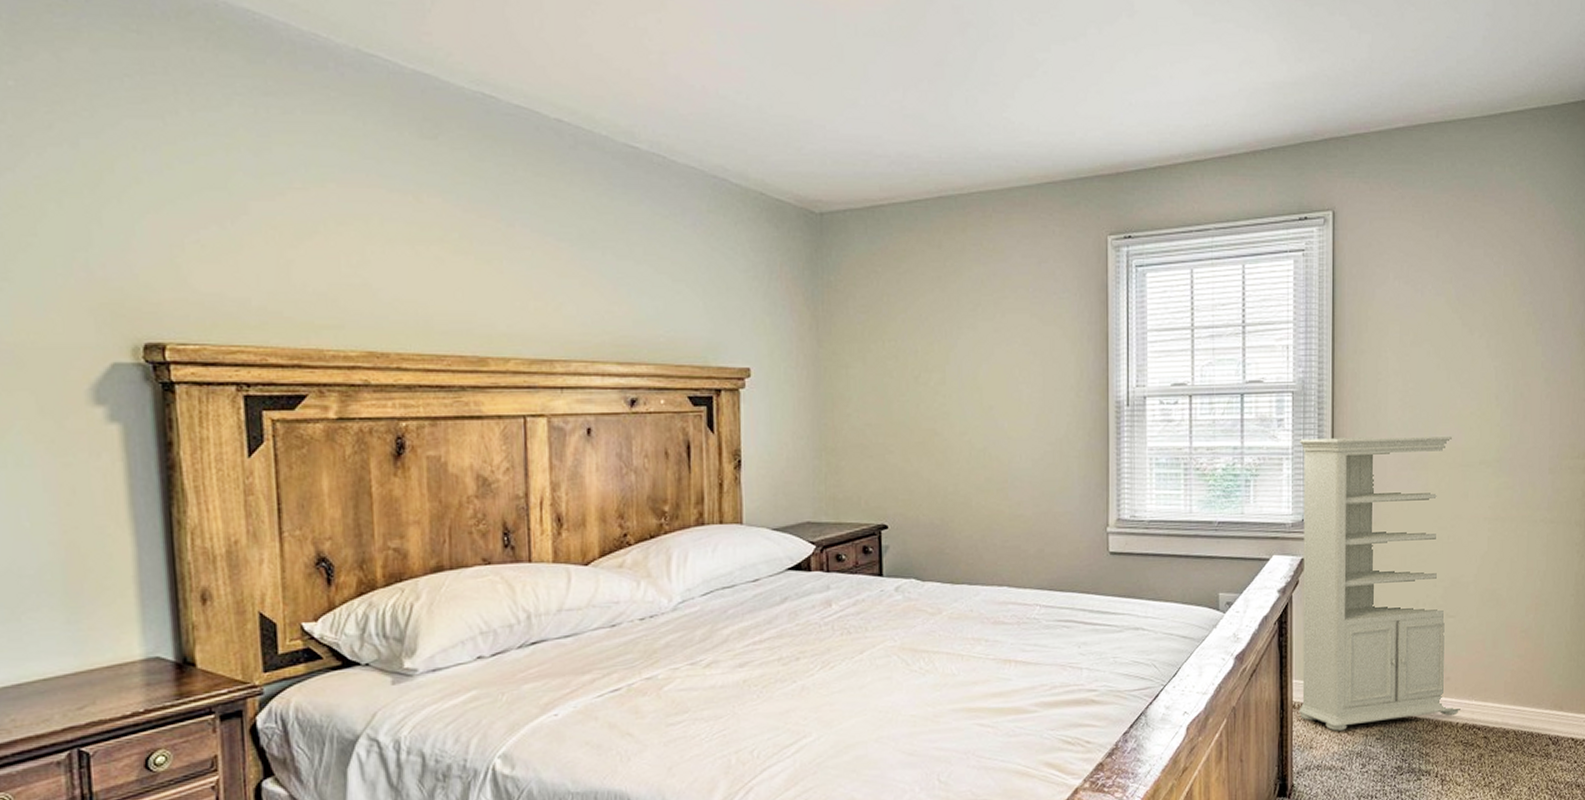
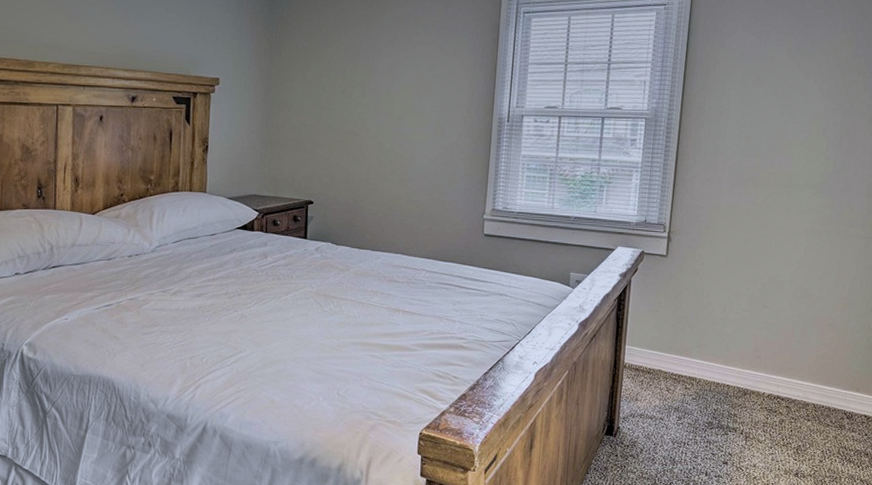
bookshelf: present [1298,435,1461,731] -> none [628,156,784,389]

